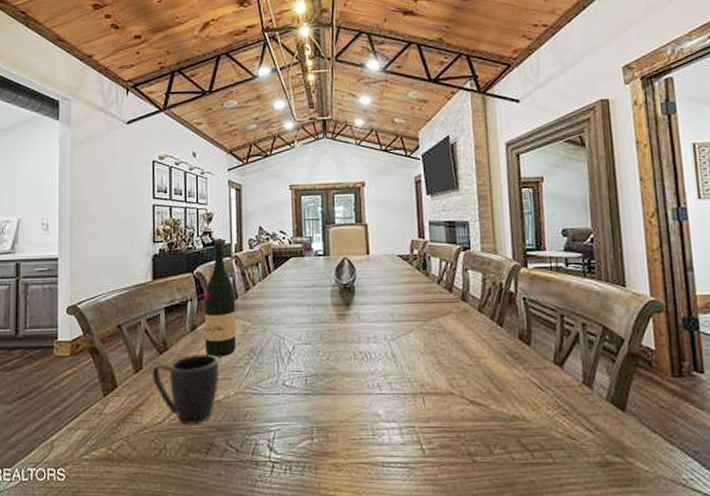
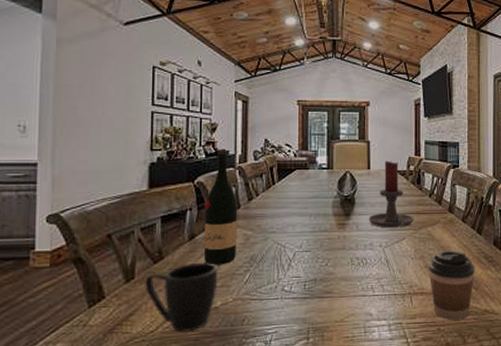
candle holder: none [370,244,422,319] -> present [368,161,414,228]
coffee cup: none [441,344,498,427] -> present [428,250,475,321]

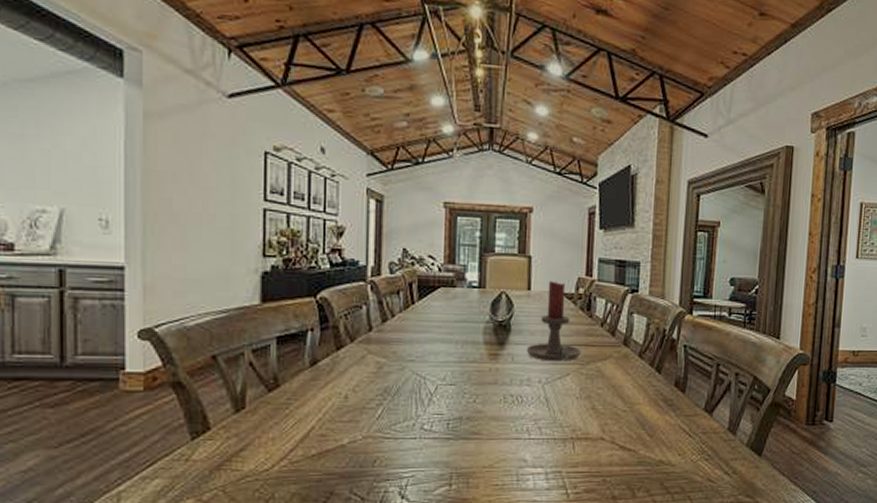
mug: present [145,263,218,332] -> none [258,394,345,472]
wine bottle: present [204,149,238,266] -> none [329,259,370,397]
coffee cup: present [428,250,475,321] -> none [596,390,651,471]

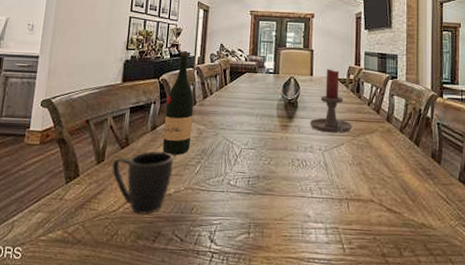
mug: none [258,394,345,472] -> present [112,151,174,215]
wine bottle: none [329,259,370,397] -> present [163,51,194,155]

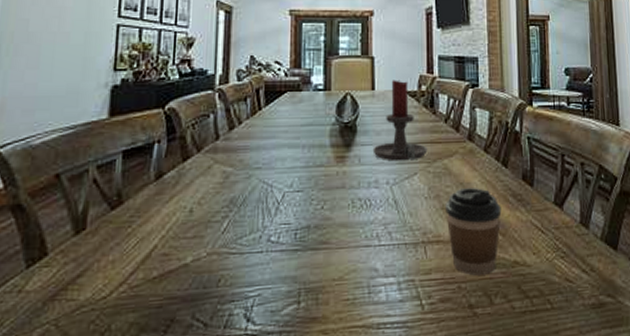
mug: present [112,151,174,215] -> none [98,208,190,298]
wine bottle: present [163,51,194,155] -> none [173,68,217,211]
coffee cup: none [366,159,413,232] -> present [445,187,502,276]

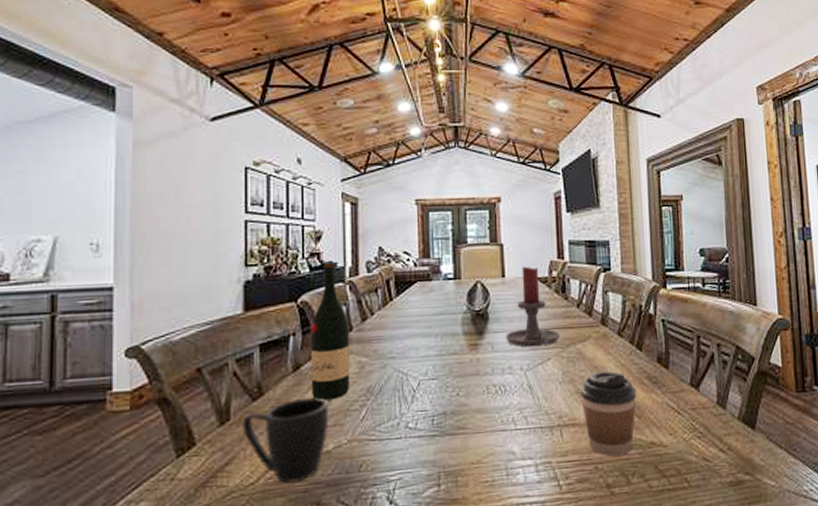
mug: none [98,208,190,298] -> present [242,398,329,483]
wine bottle: none [173,68,217,211] -> present [311,261,350,401]

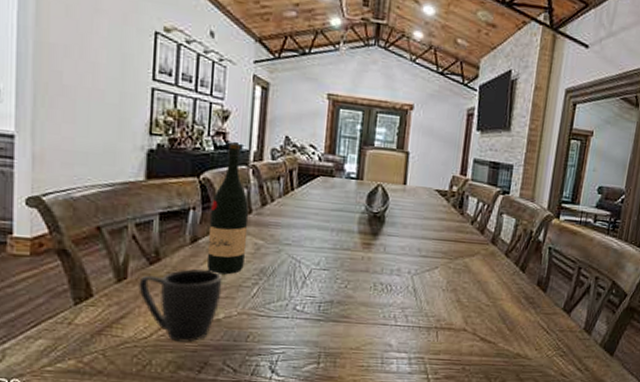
candle holder: present [505,266,560,348] -> none [398,177,451,256]
coffee cup: present [580,371,637,457] -> none [460,285,513,362]

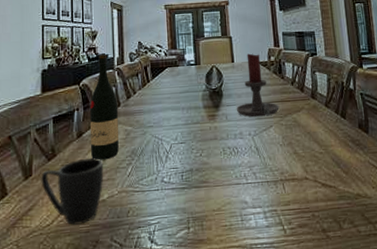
candle holder: none [398,177,451,256] -> present [236,53,279,117]

